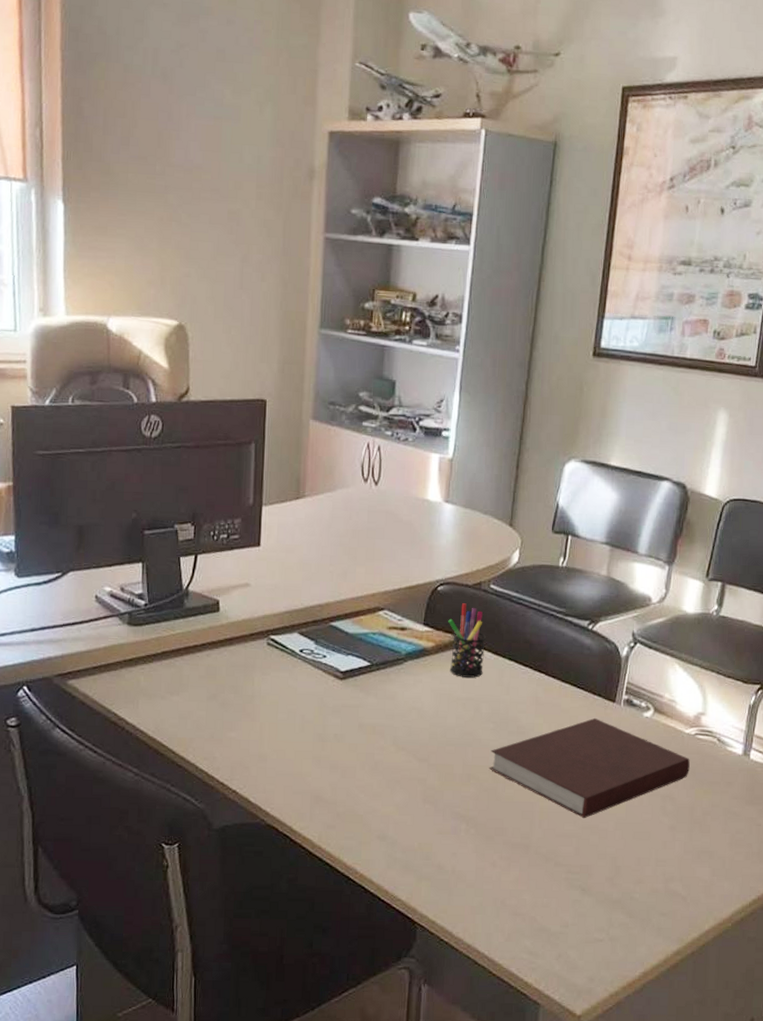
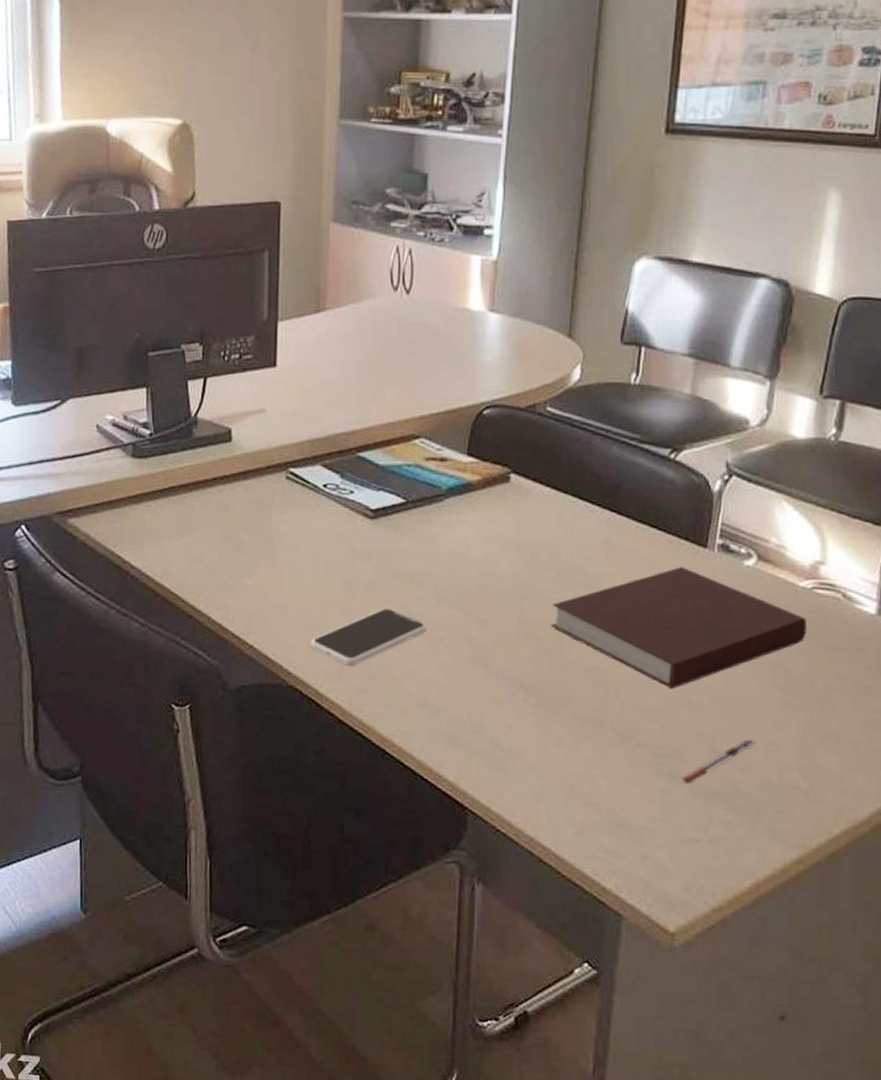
smartphone: none [286,755,386,806] -> present [310,607,427,666]
pen holder: present [448,603,487,678] -> none [497,429,544,517]
pen: none [590,856,646,895] -> present [681,738,753,784]

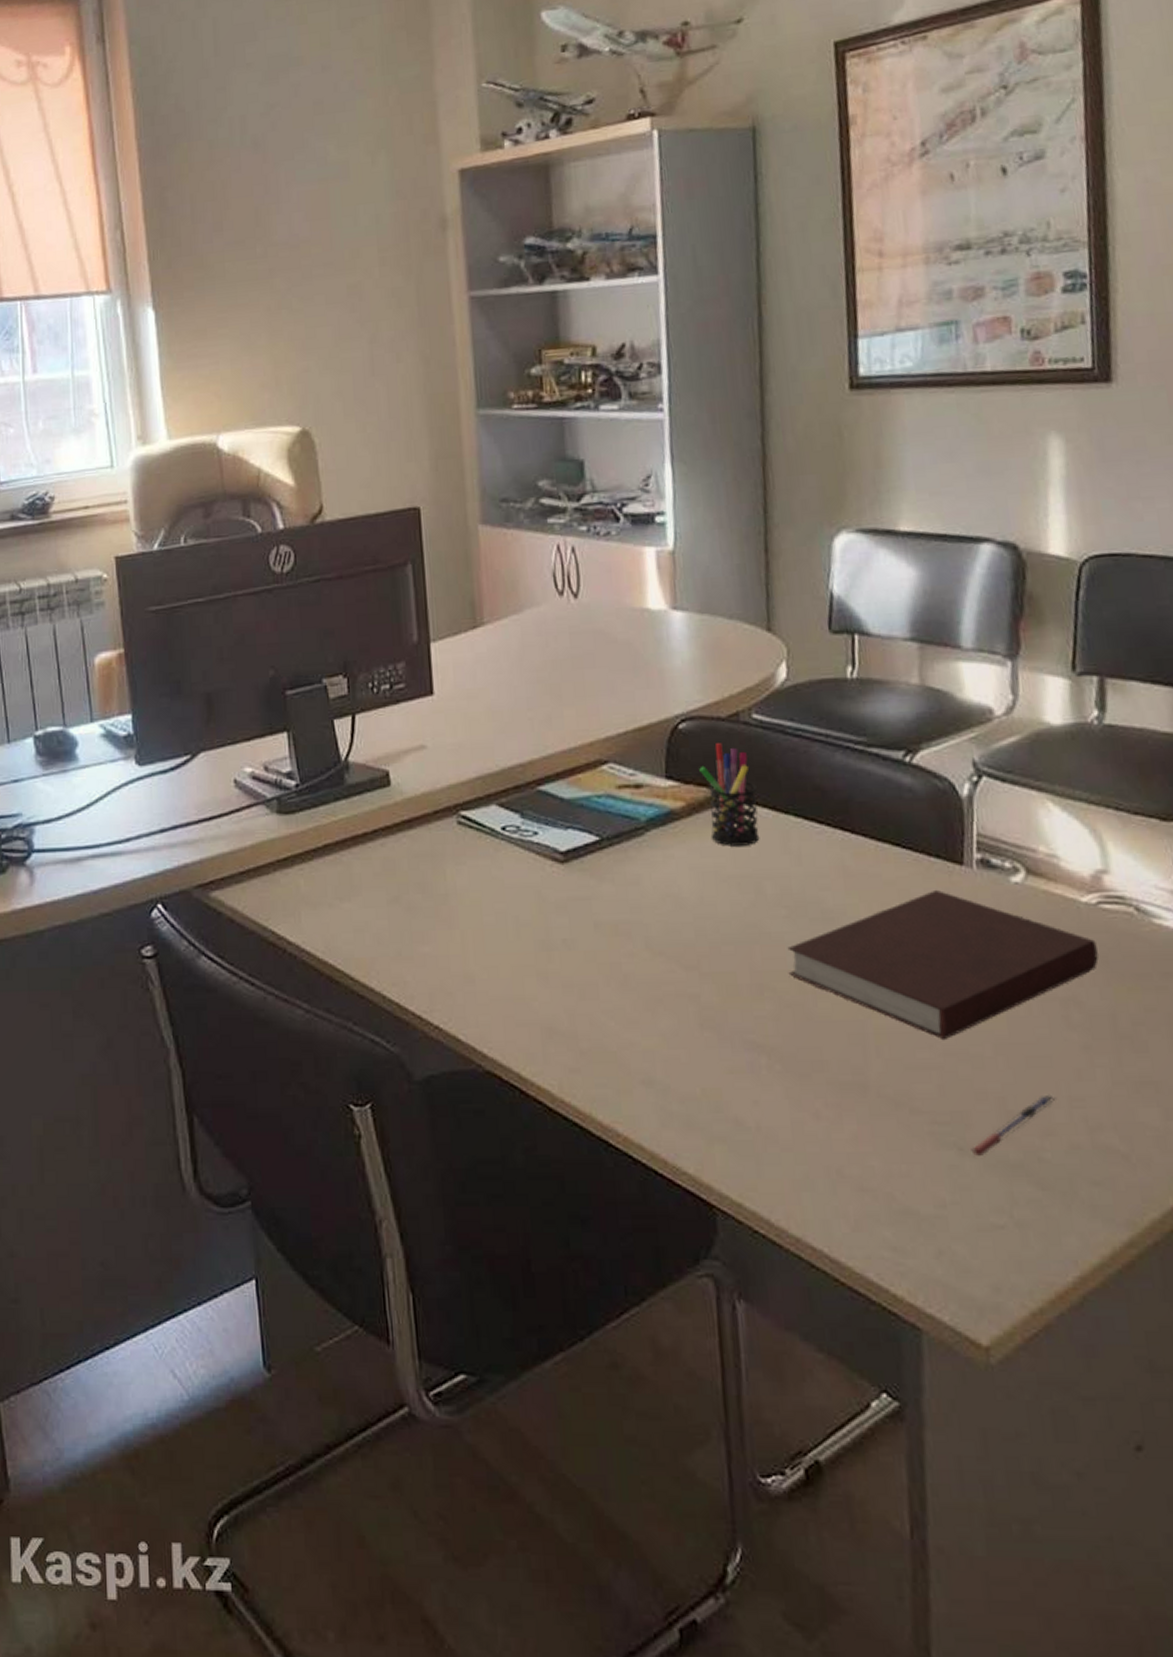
smartphone: present [310,607,427,666] -> none [505,967,642,1041]
pen holder: none [497,429,544,517] -> present [699,743,760,846]

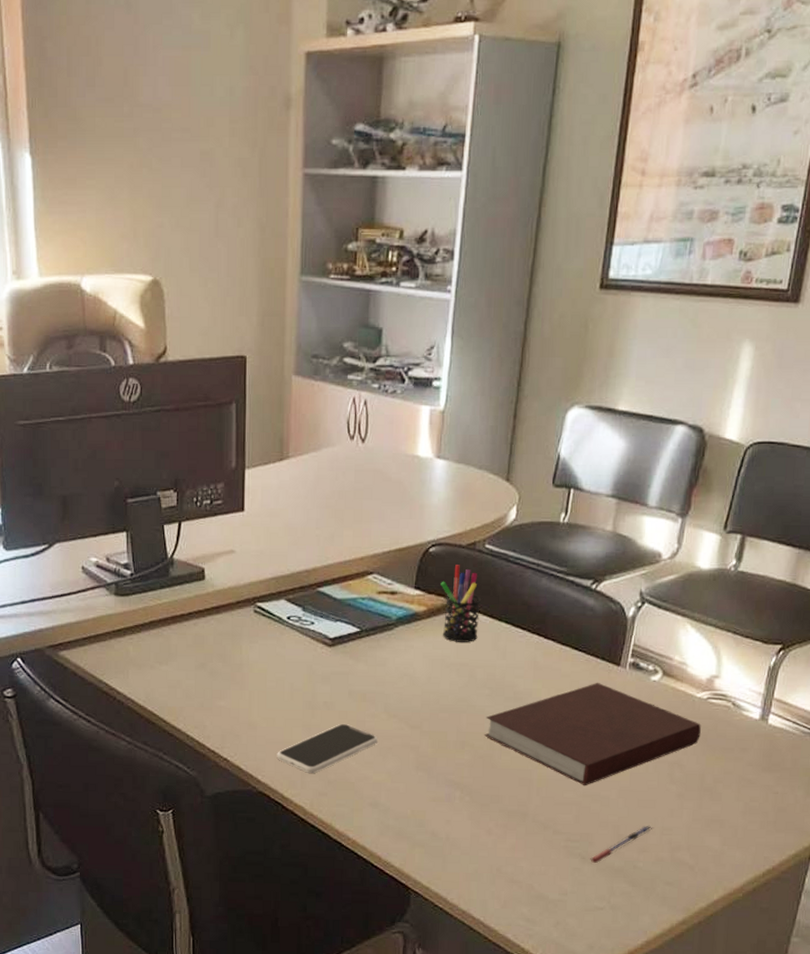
smartphone: none [505,967,642,1041] -> present [277,723,378,773]

